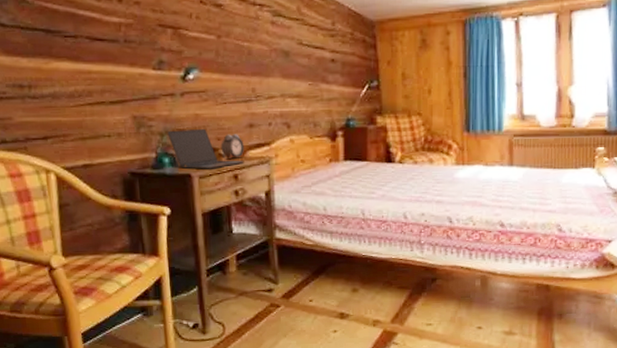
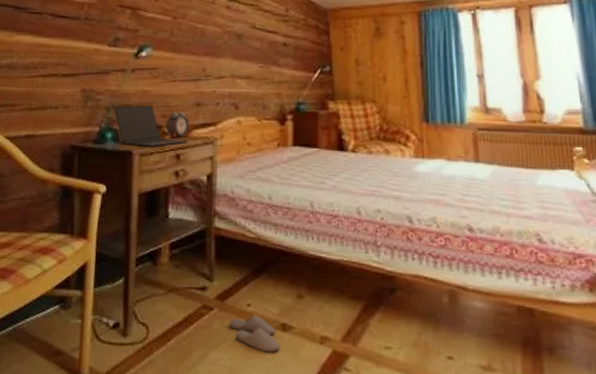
slippers: none [294,307,339,336] -> present [228,314,280,353]

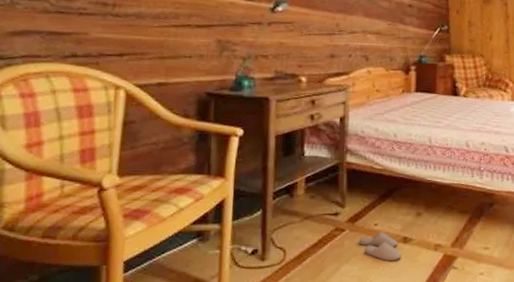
laptop: present [113,105,187,147] -> none [250,55,322,94]
alarm clock: present [165,112,190,138] -> none [301,62,325,86]

